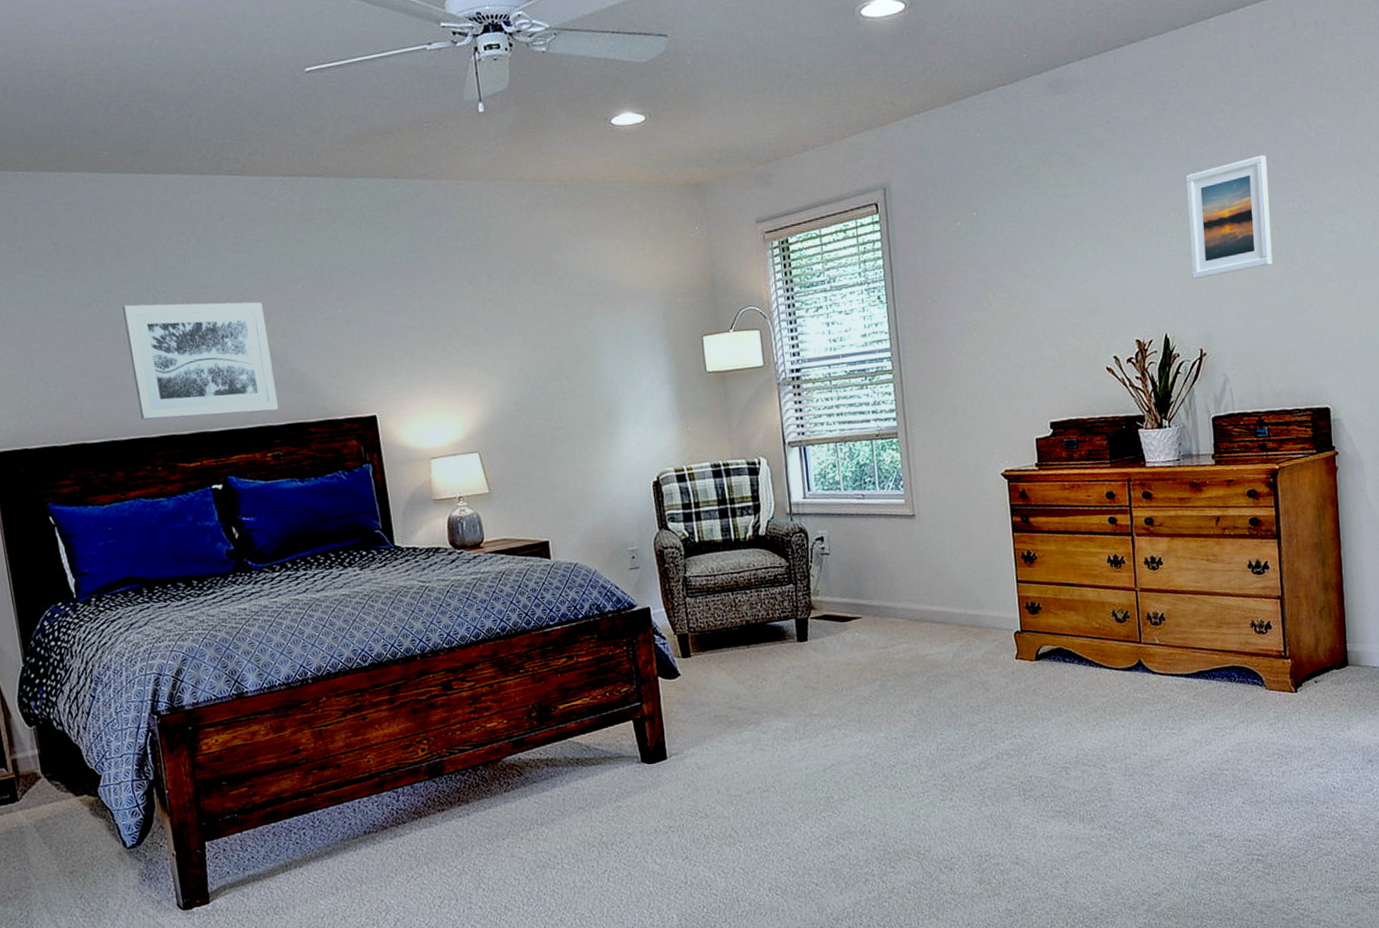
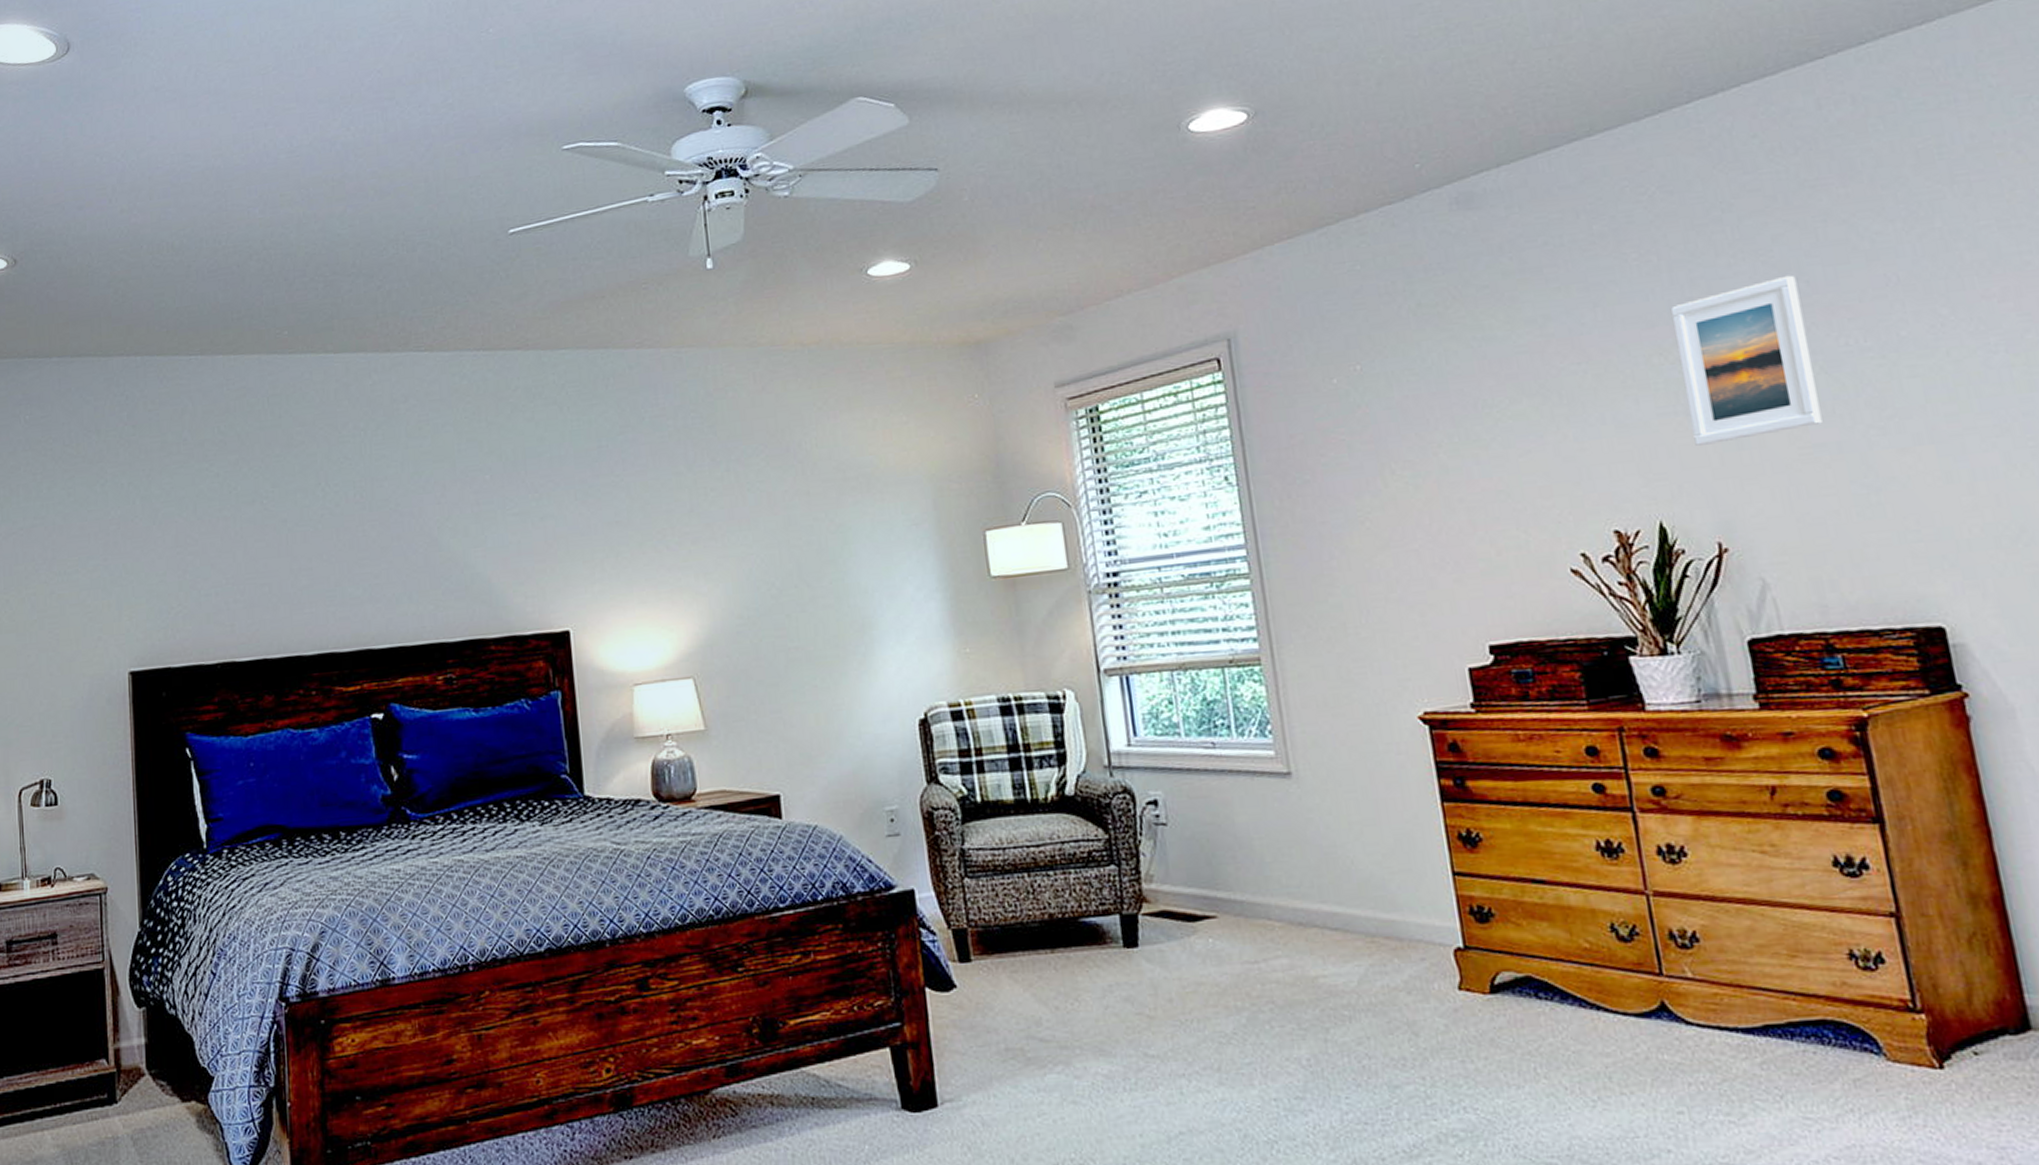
wall art: present [122,302,278,420] -> none [288,495,454,635]

